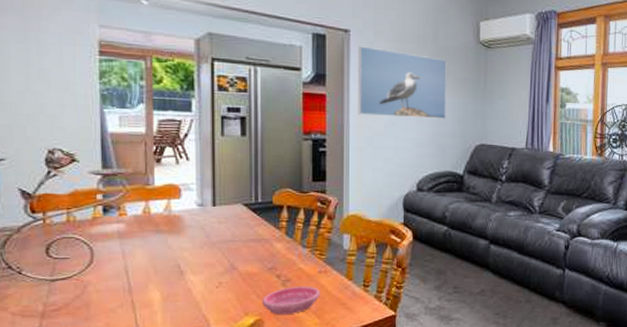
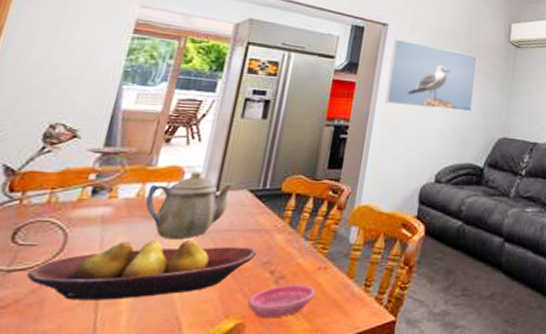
fruit bowl: none [68,250,260,303] -> present [26,240,256,300]
teapot: none [152,189,228,250] -> present [145,172,234,240]

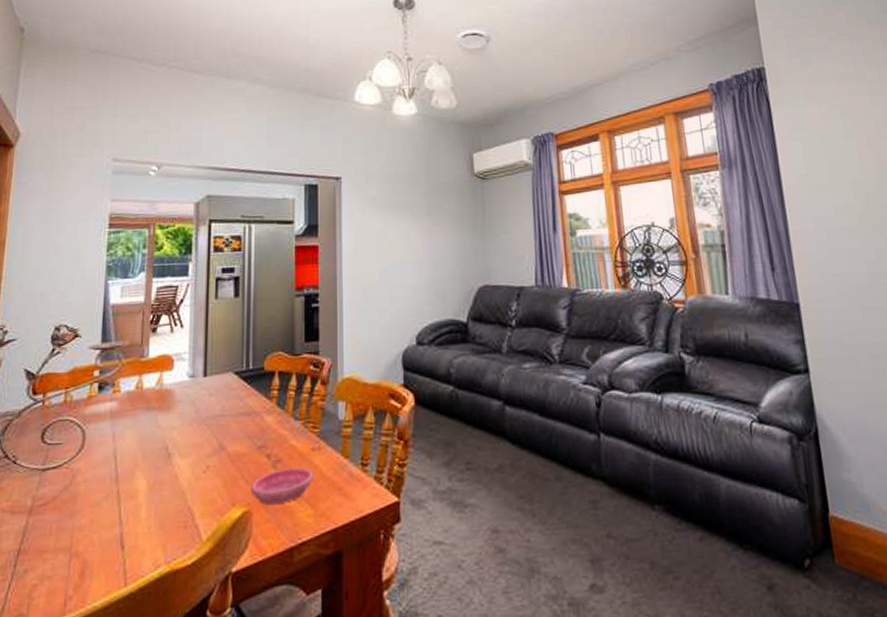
fruit bowl: present [26,240,256,300] -> none [58,428,250,495]
teapot: present [145,172,234,240] -> none [144,358,219,429]
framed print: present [385,39,478,112] -> none [350,192,444,264]

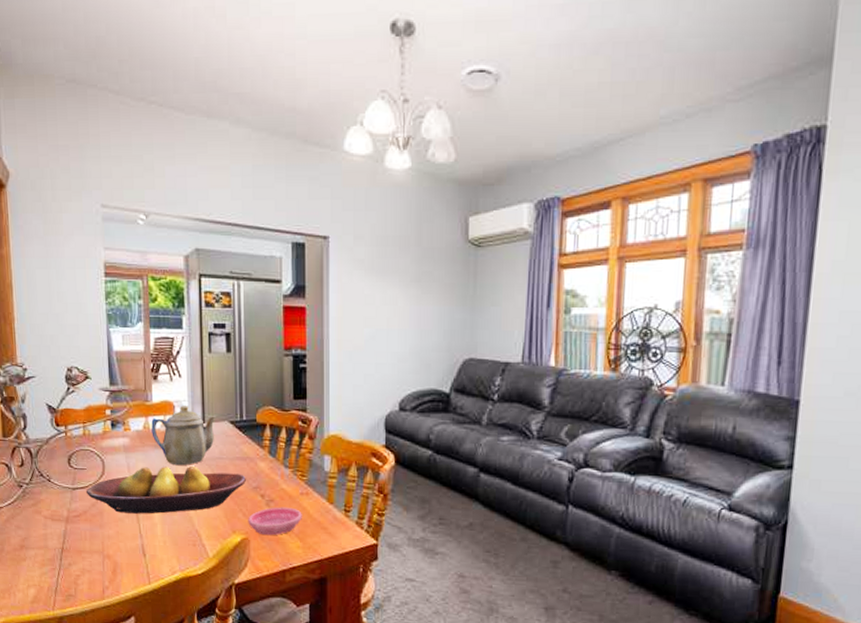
fruit bowl: none [58,428,250,495] -> present [85,466,246,514]
teapot: none [144,358,219,429] -> present [151,406,216,466]

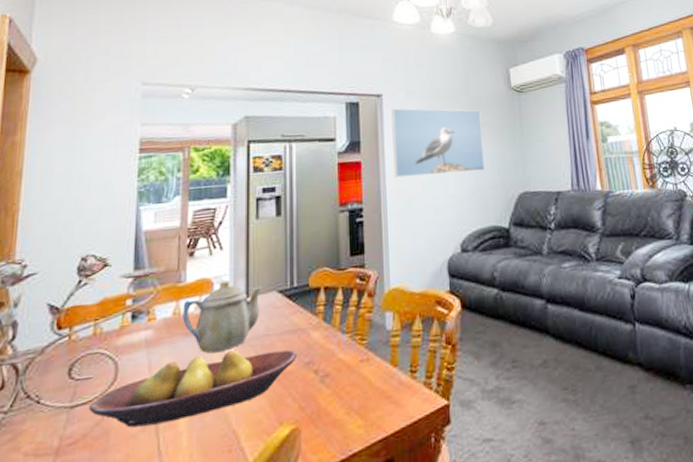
saucer: present [248,507,302,536] -> none [298,379,363,420]
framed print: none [338,253,432,331] -> present [391,108,485,178]

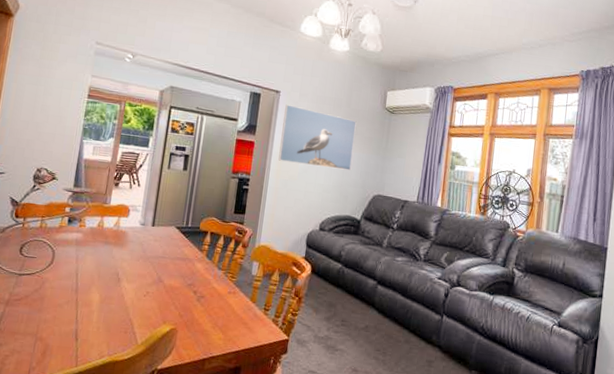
fruit bowl: present [88,349,296,428] -> none [31,260,183,302]
teapot: present [183,280,262,353] -> none [104,210,165,261]

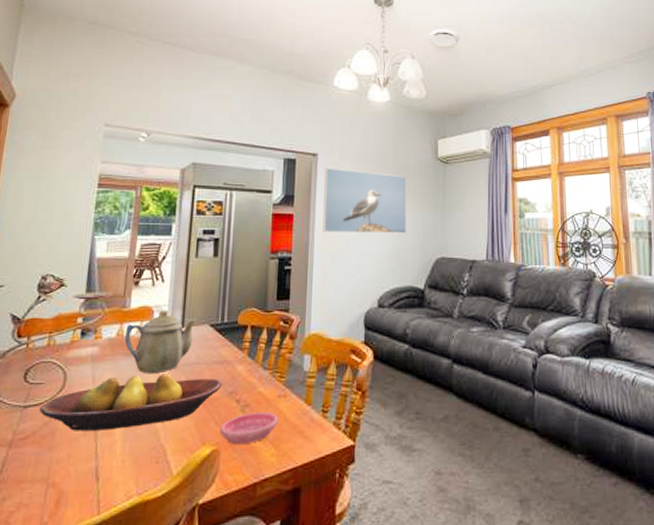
fruit bowl: none [31,260,183,302] -> present [39,374,222,431]
teapot: none [104,210,165,261] -> present [125,310,196,374]
saucer: none [178,302,228,328] -> present [220,411,278,445]

